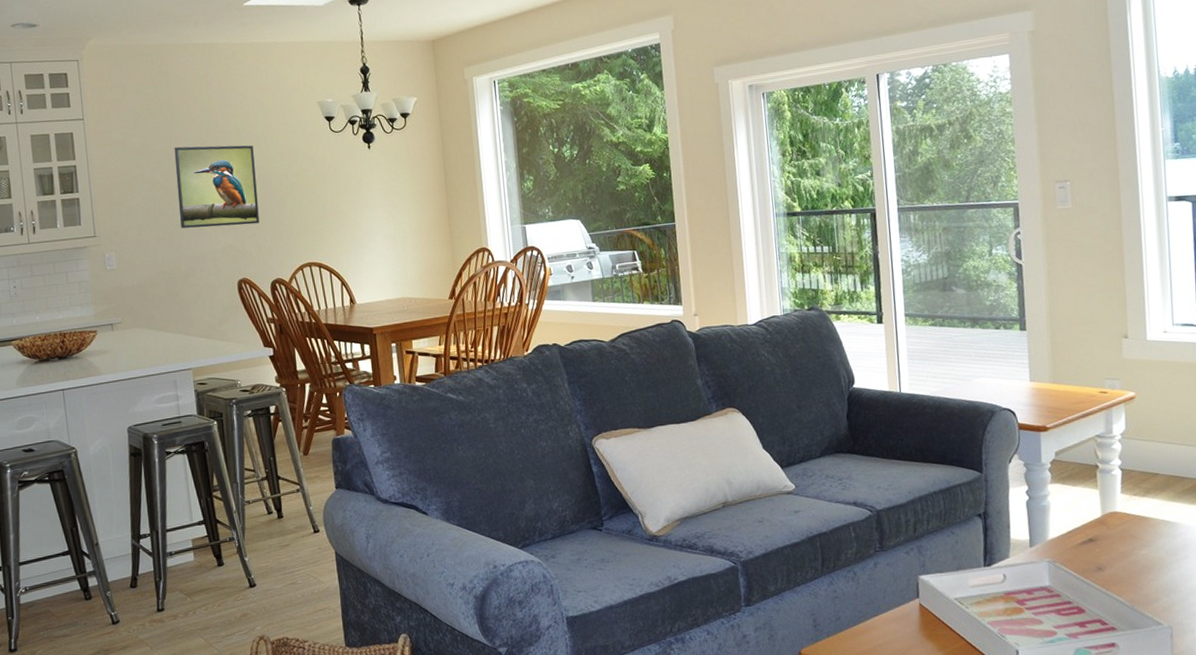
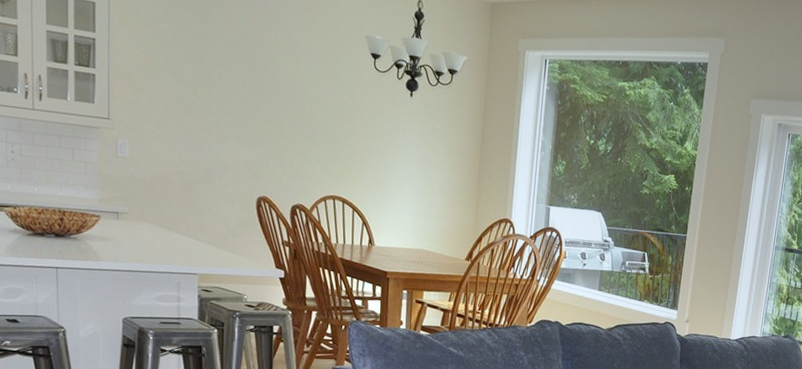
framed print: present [174,145,259,229] -> none [203,45,292,145]

